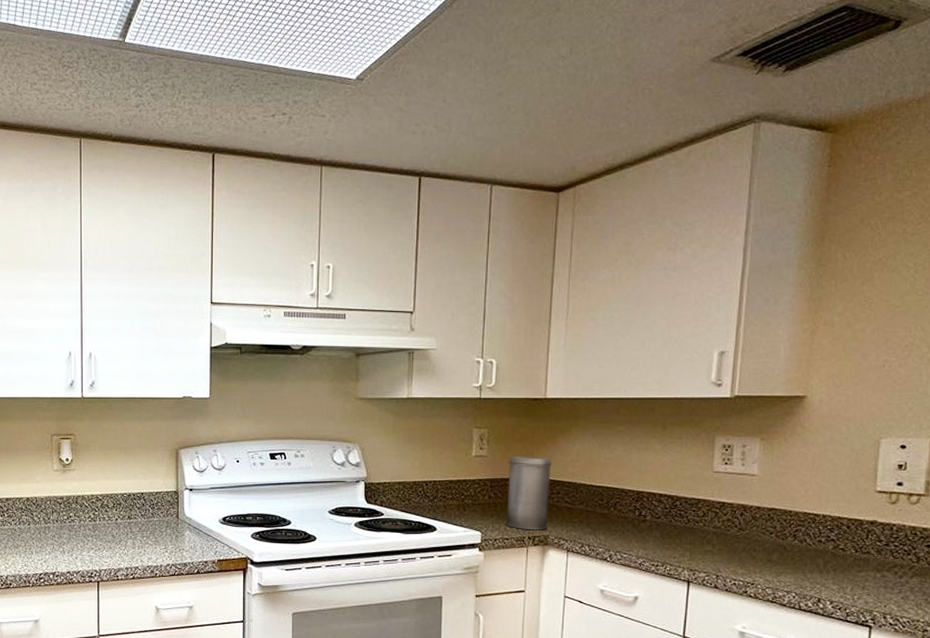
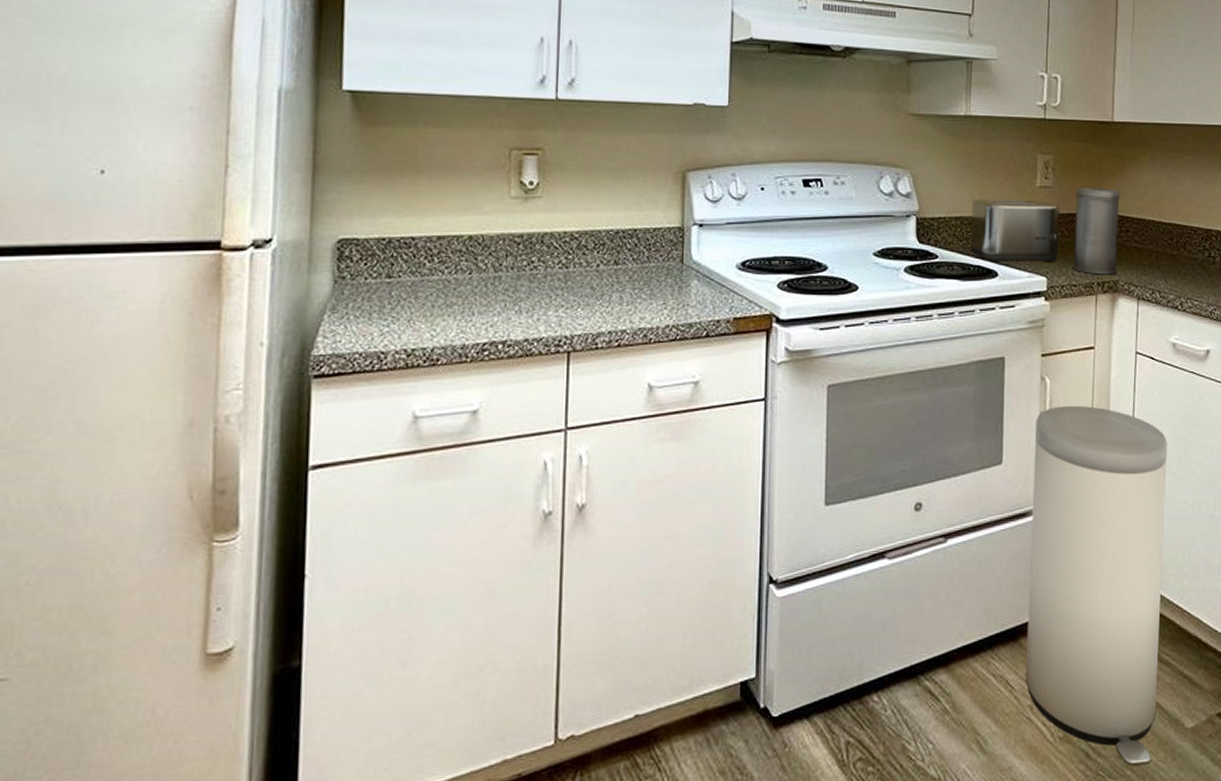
toaster: none [411,466,495,519] -> present [970,198,1061,261]

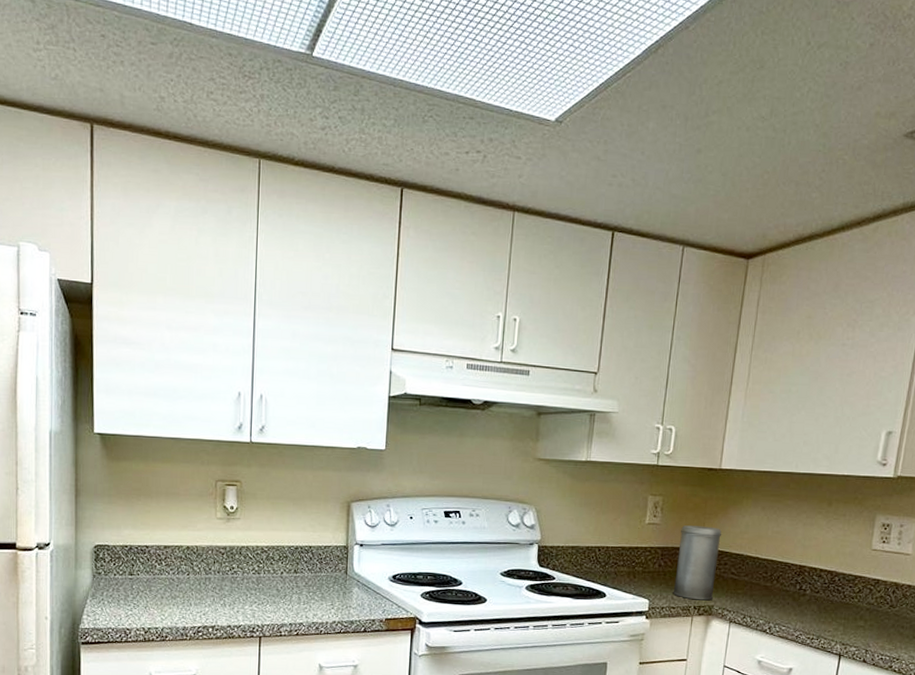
toaster: present [970,198,1061,261] -> none [583,531,666,587]

